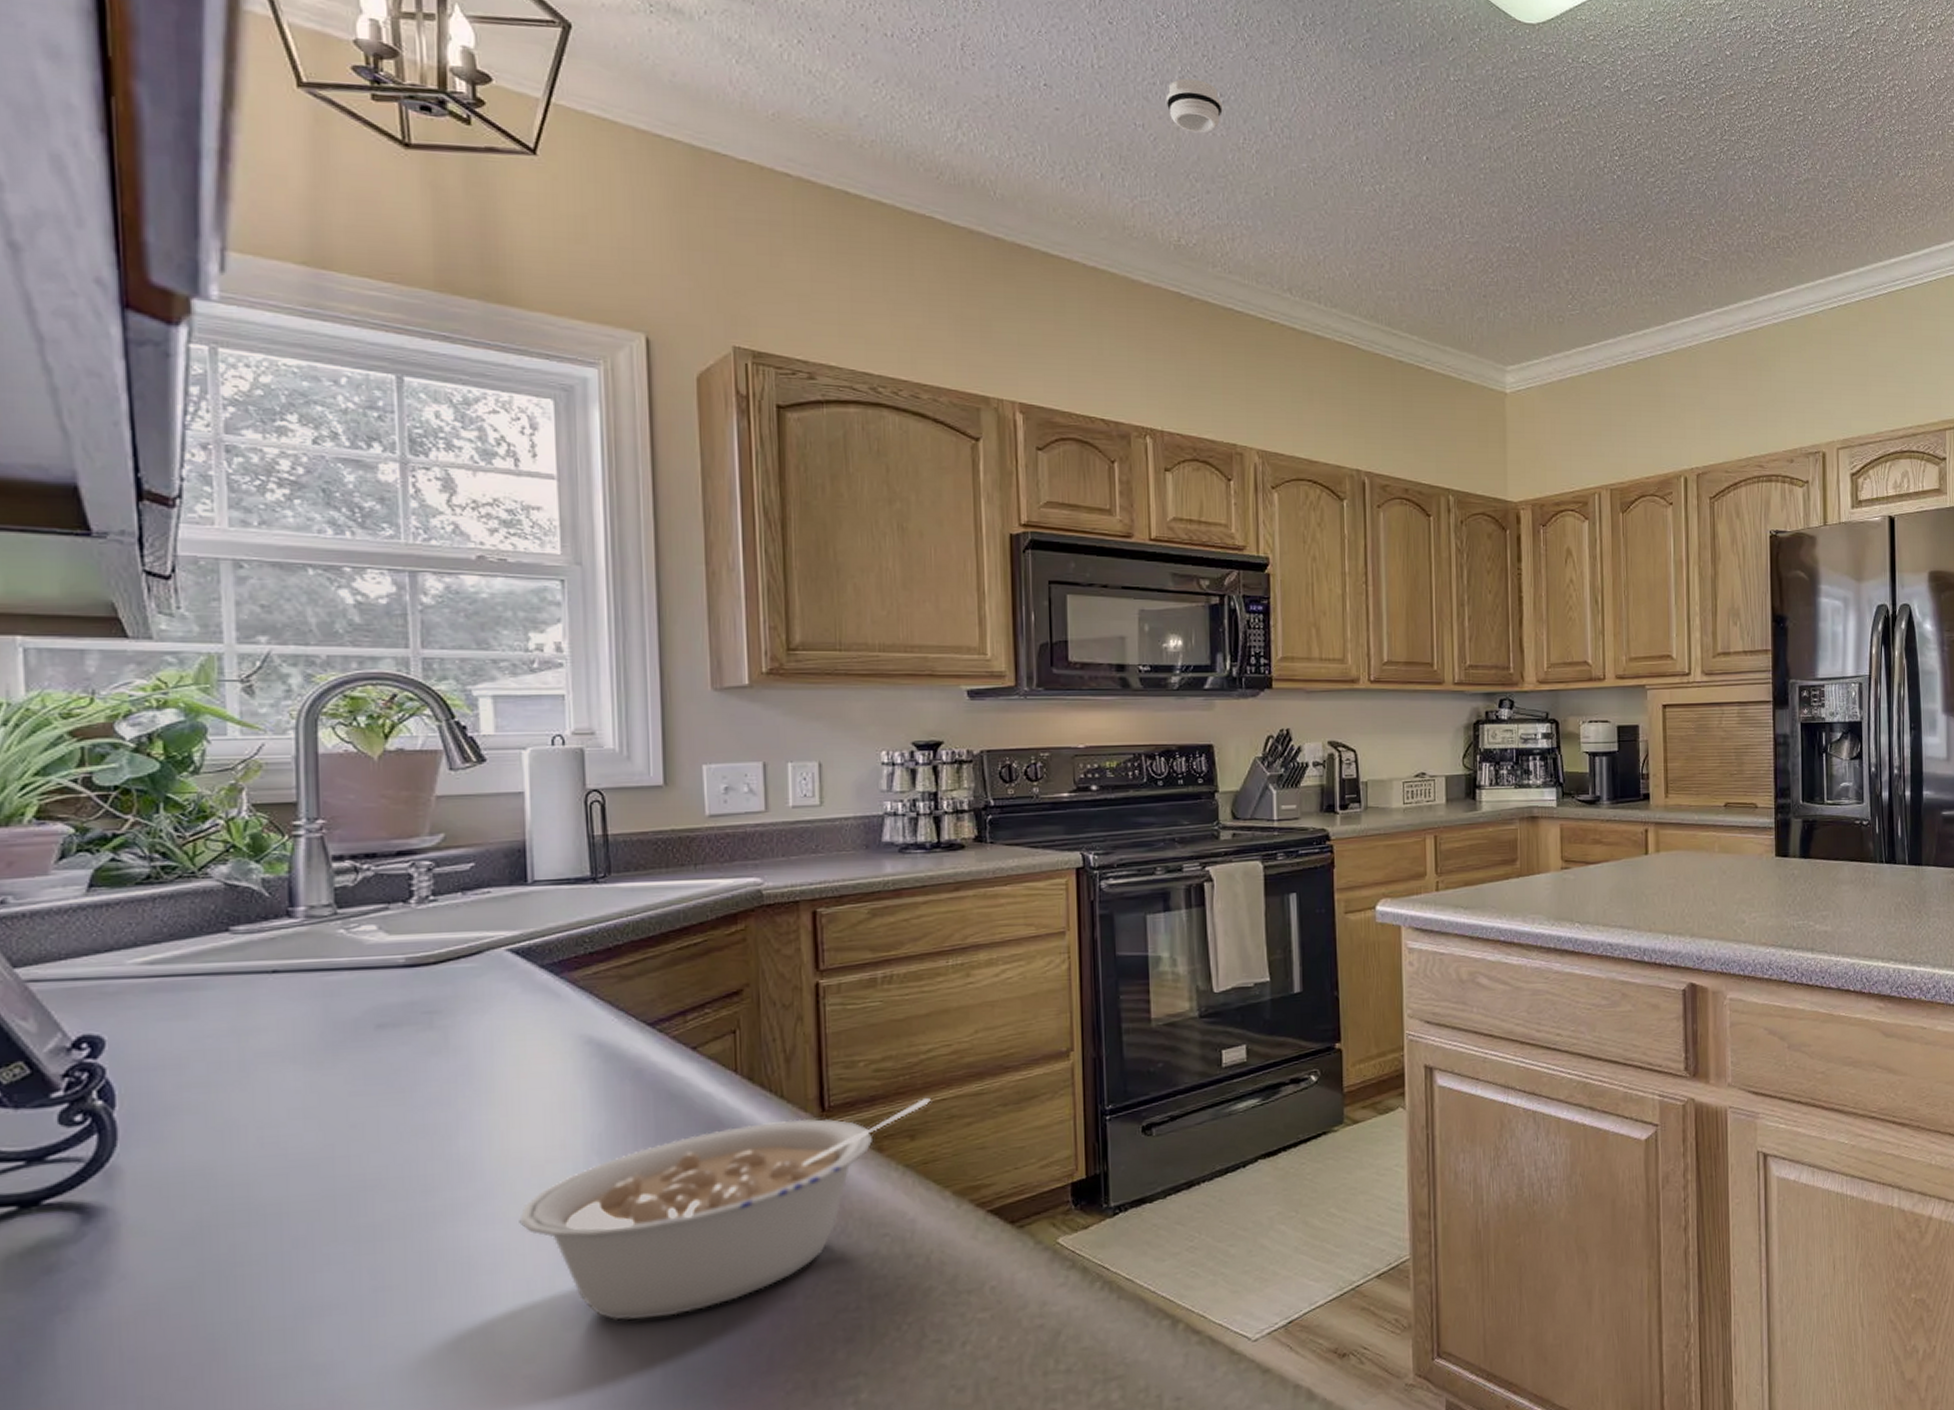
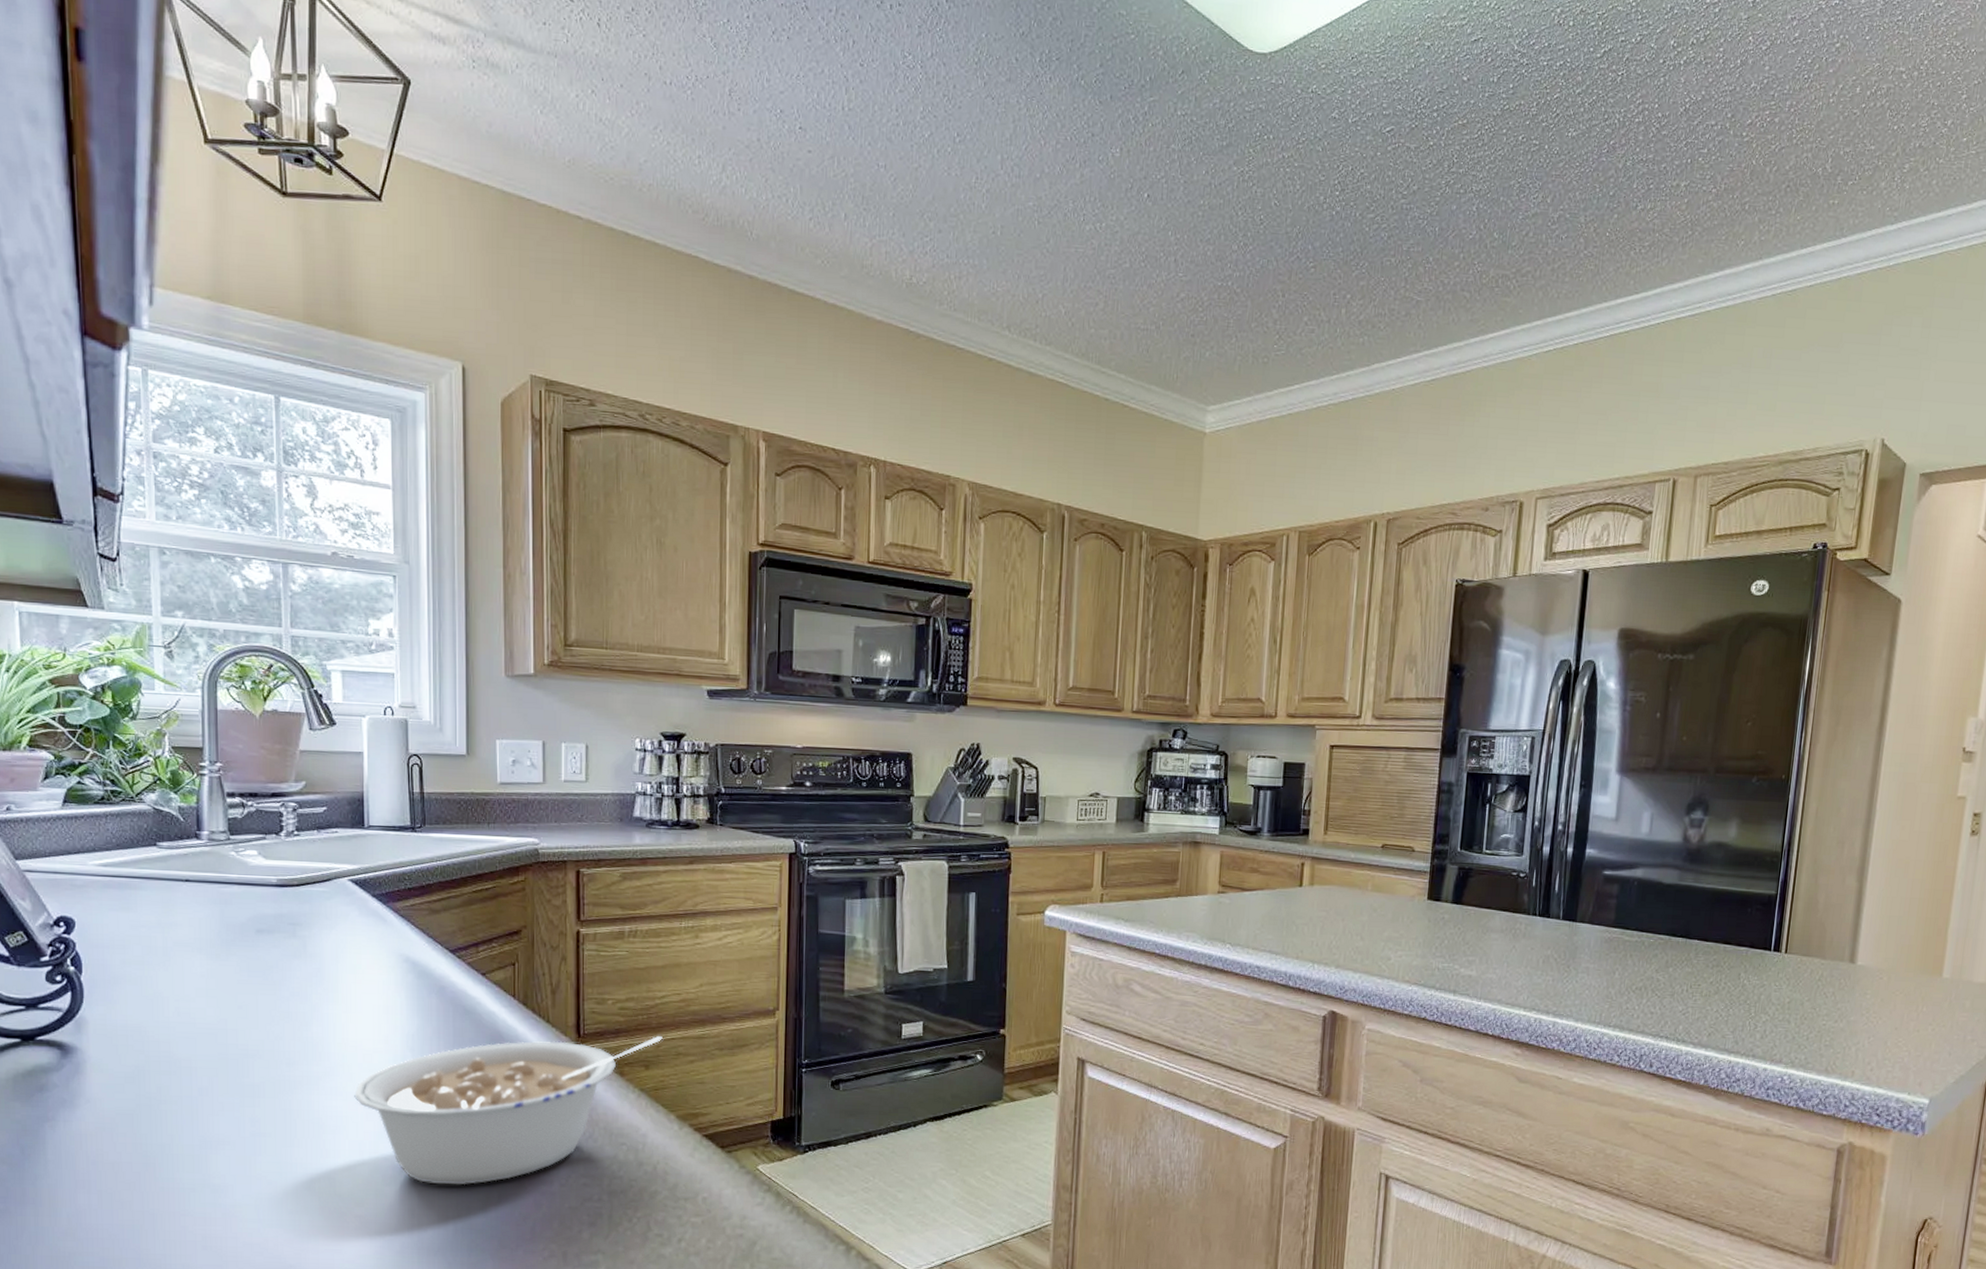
smoke detector: present [1165,78,1223,133] -> none [907,118,959,173]

